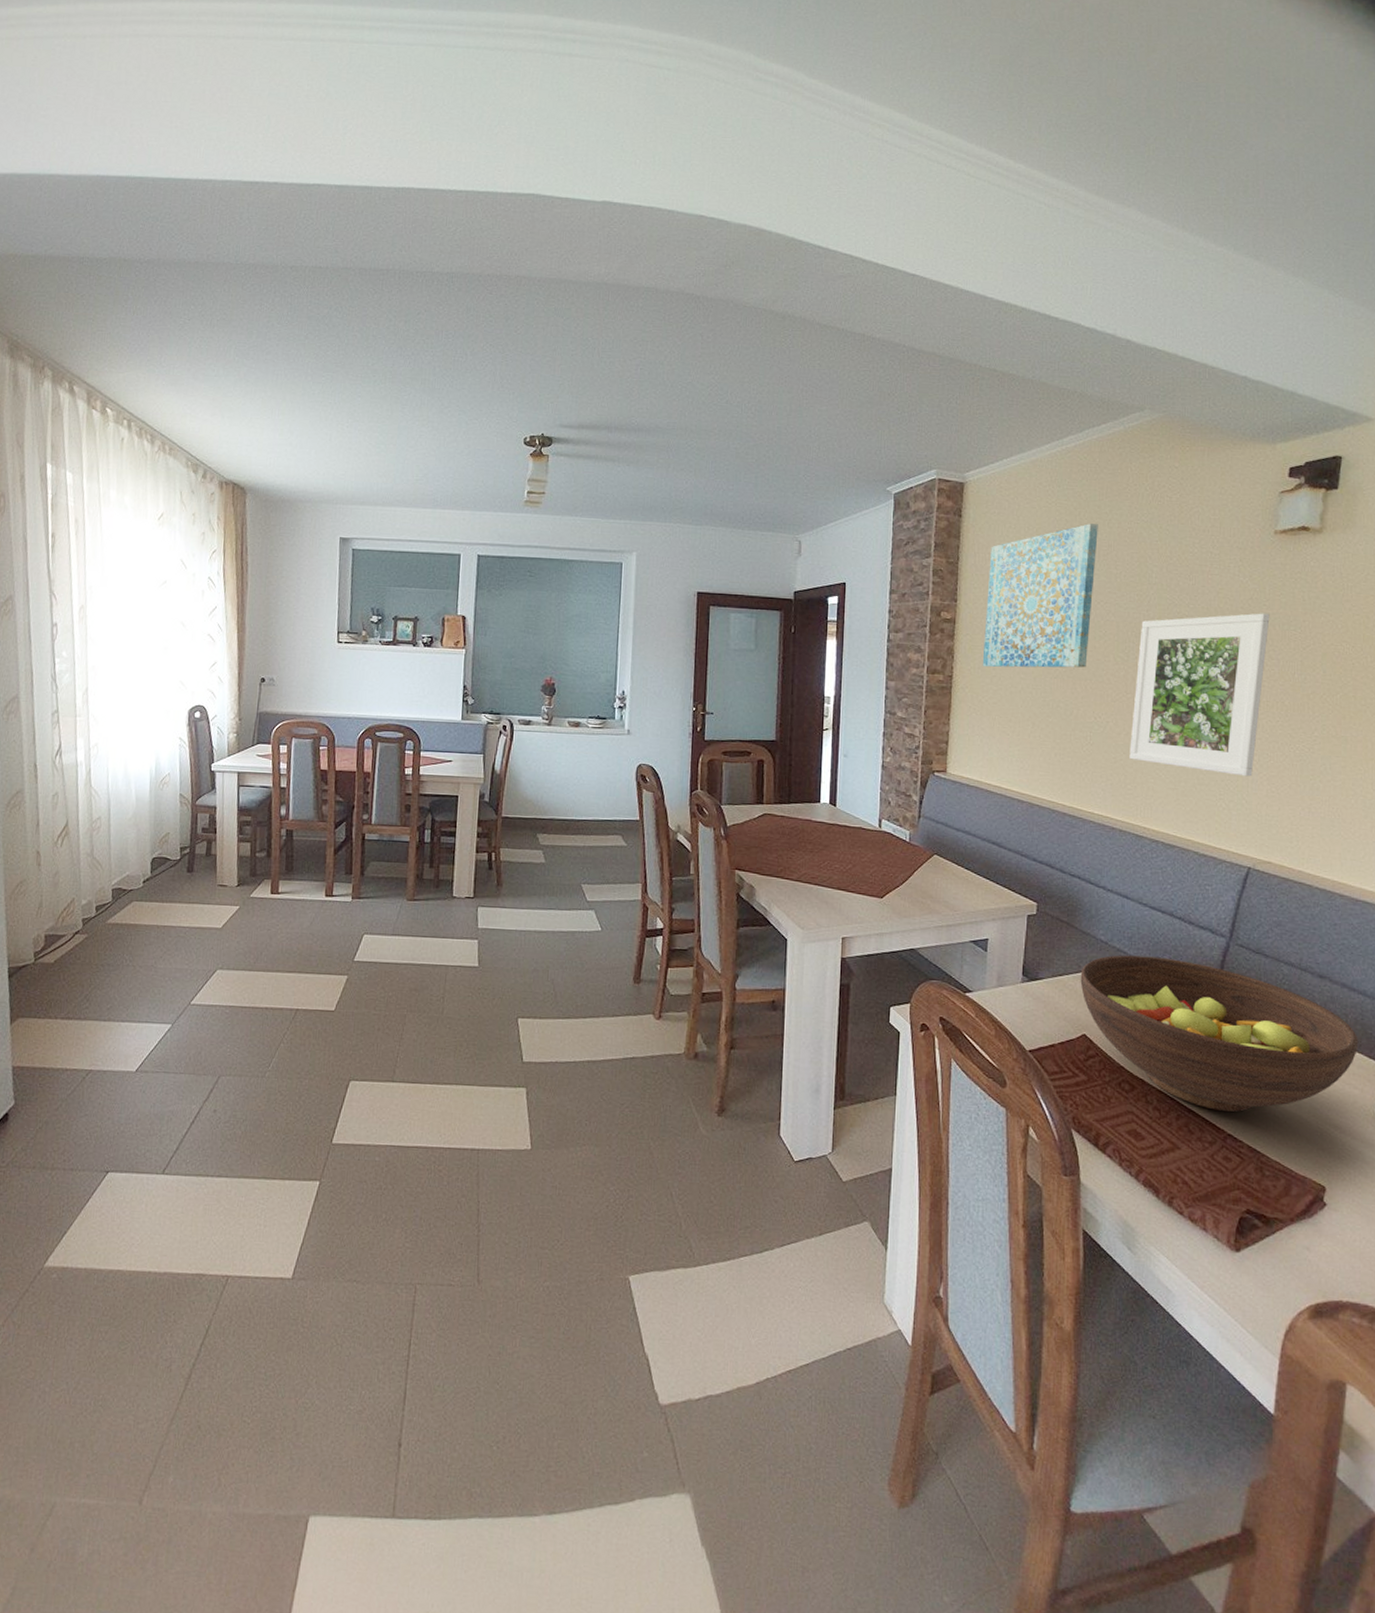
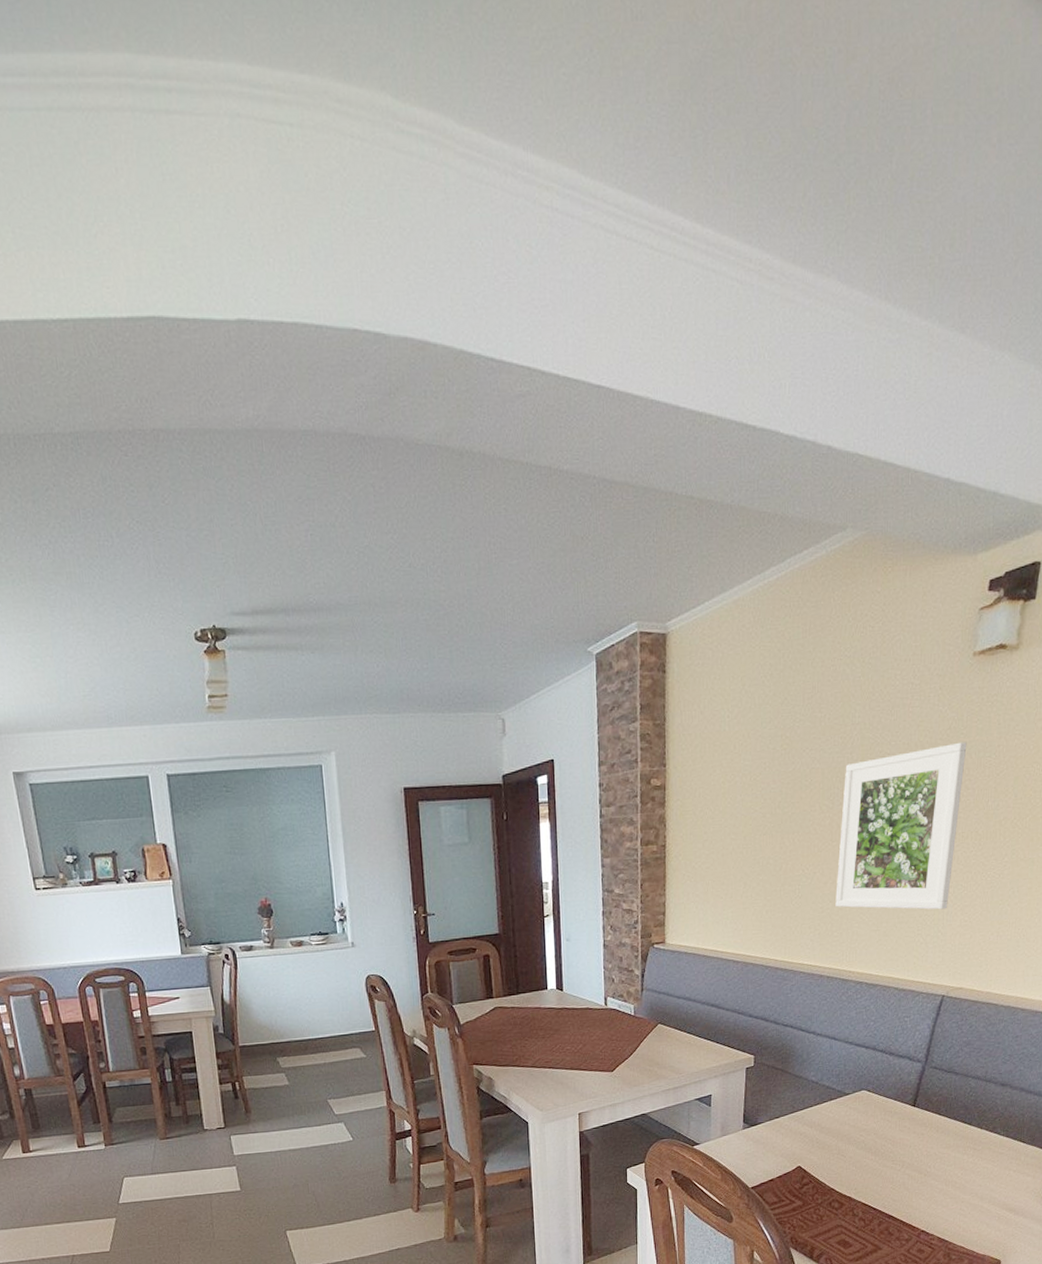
wall art: present [982,523,1098,668] -> none [694,665,802,832]
fruit bowl: present [1080,955,1359,1112] -> none [794,1088,1033,1213]

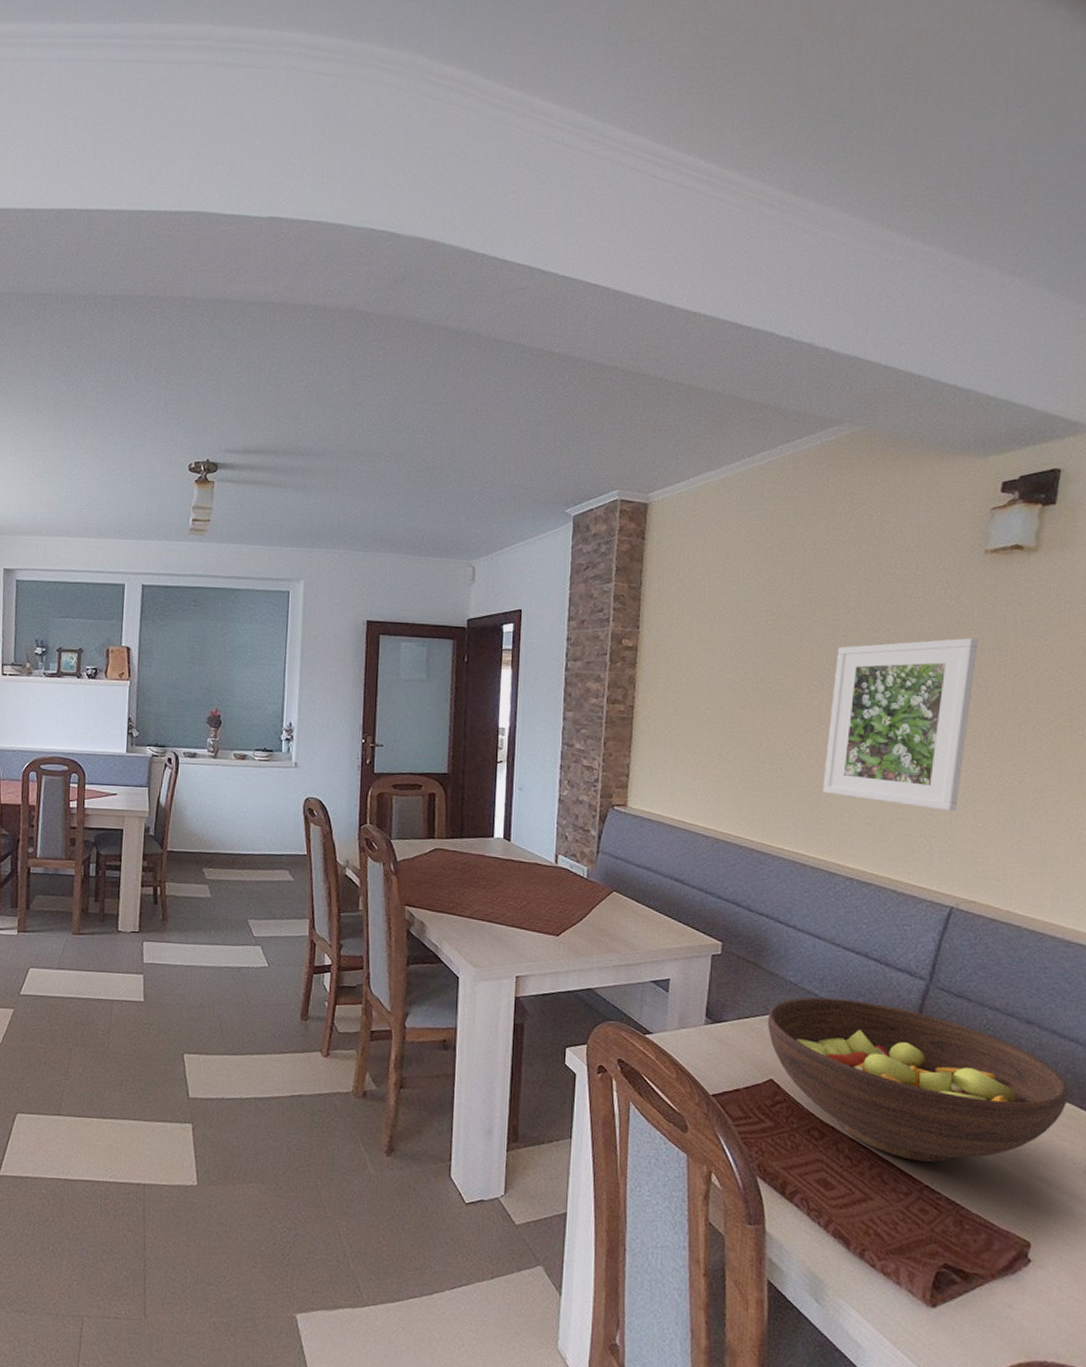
fruit bowl: none [794,1088,1033,1213] -> present [767,997,1069,1163]

